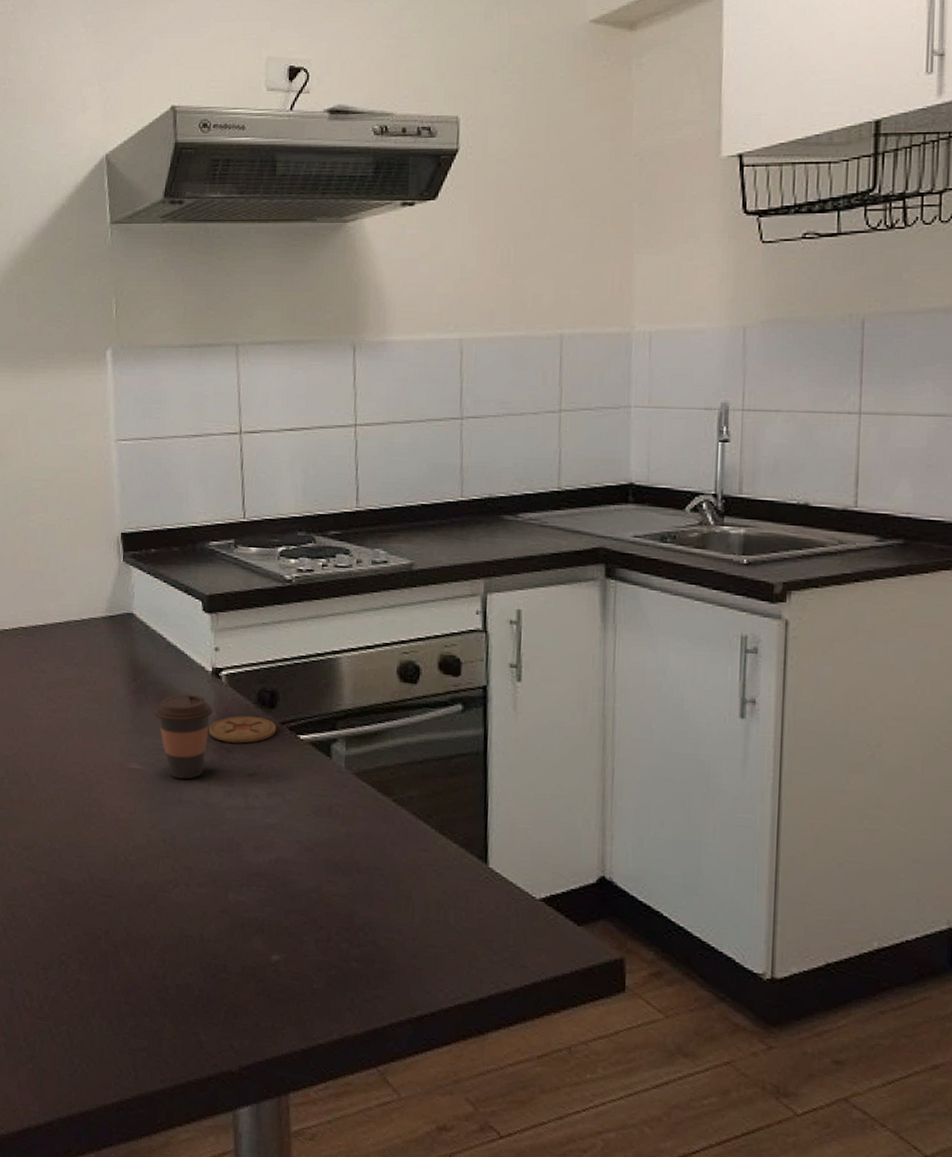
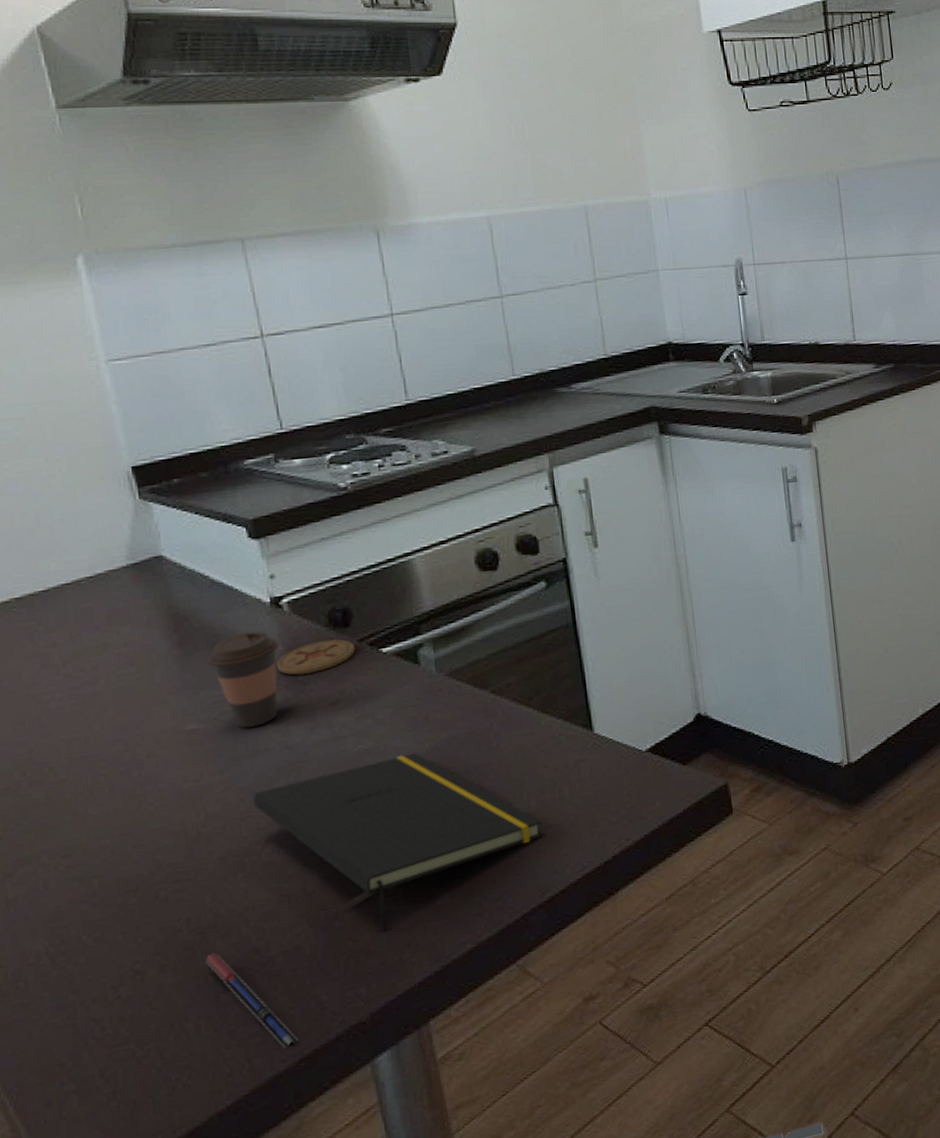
pen: none [114,966,177,1070] -> present [205,952,298,1048]
notepad: none [172,837,423,996] -> present [254,753,543,932]

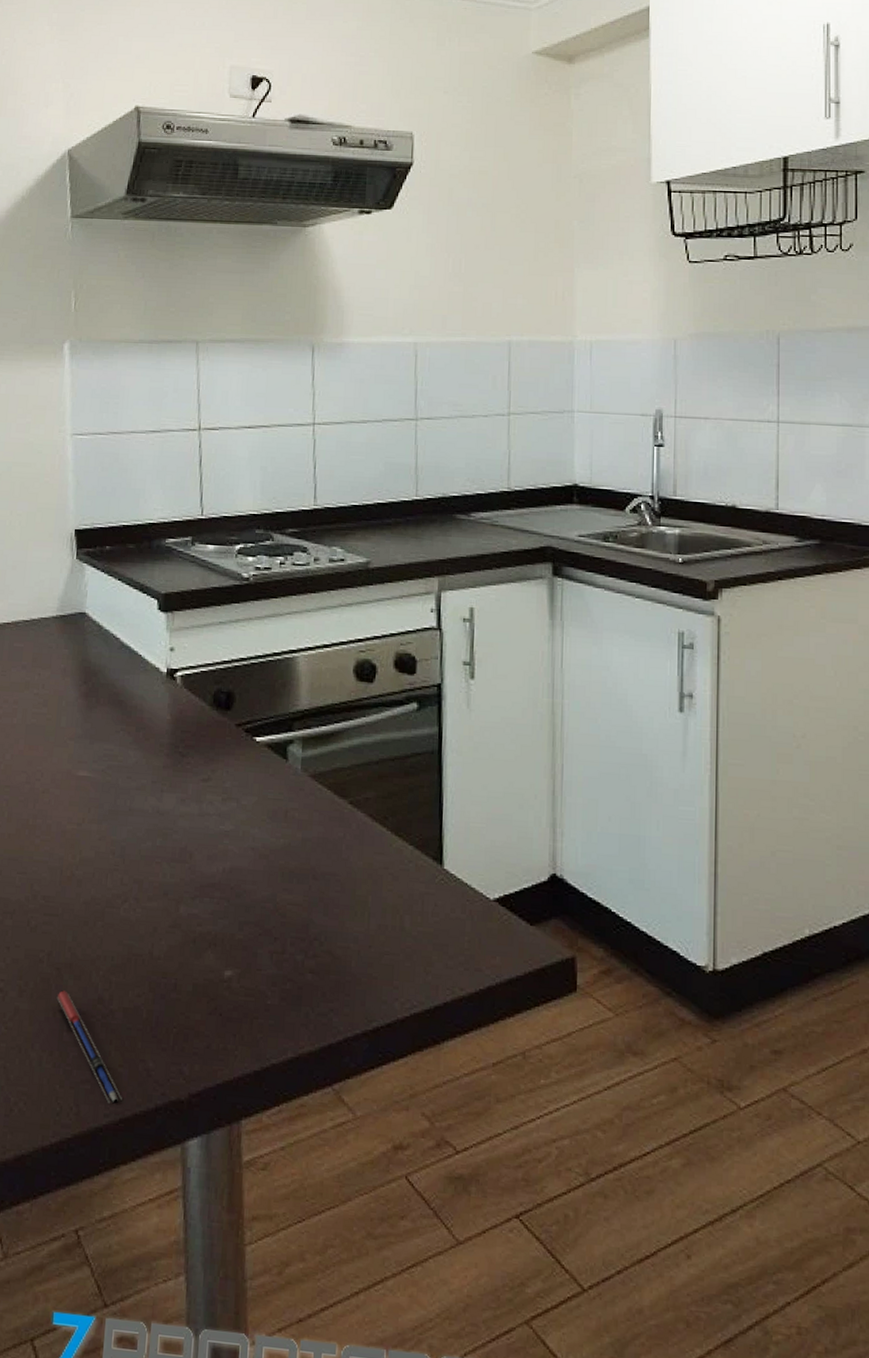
coffee cup: present [207,631,279,728] -> none [105,696,167,786]
notepad: present [254,753,543,932] -> none [122,845,379,1016]
coaster: present [276,639,356,675] -> none [162,718,233,747]

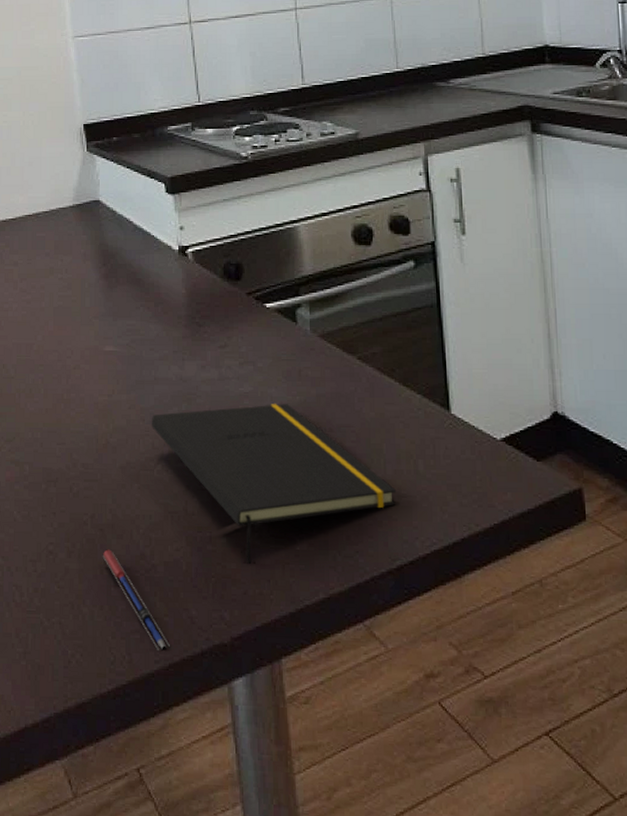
notepad: none [122,845,379,1016] -> present [152,404,397,564]

